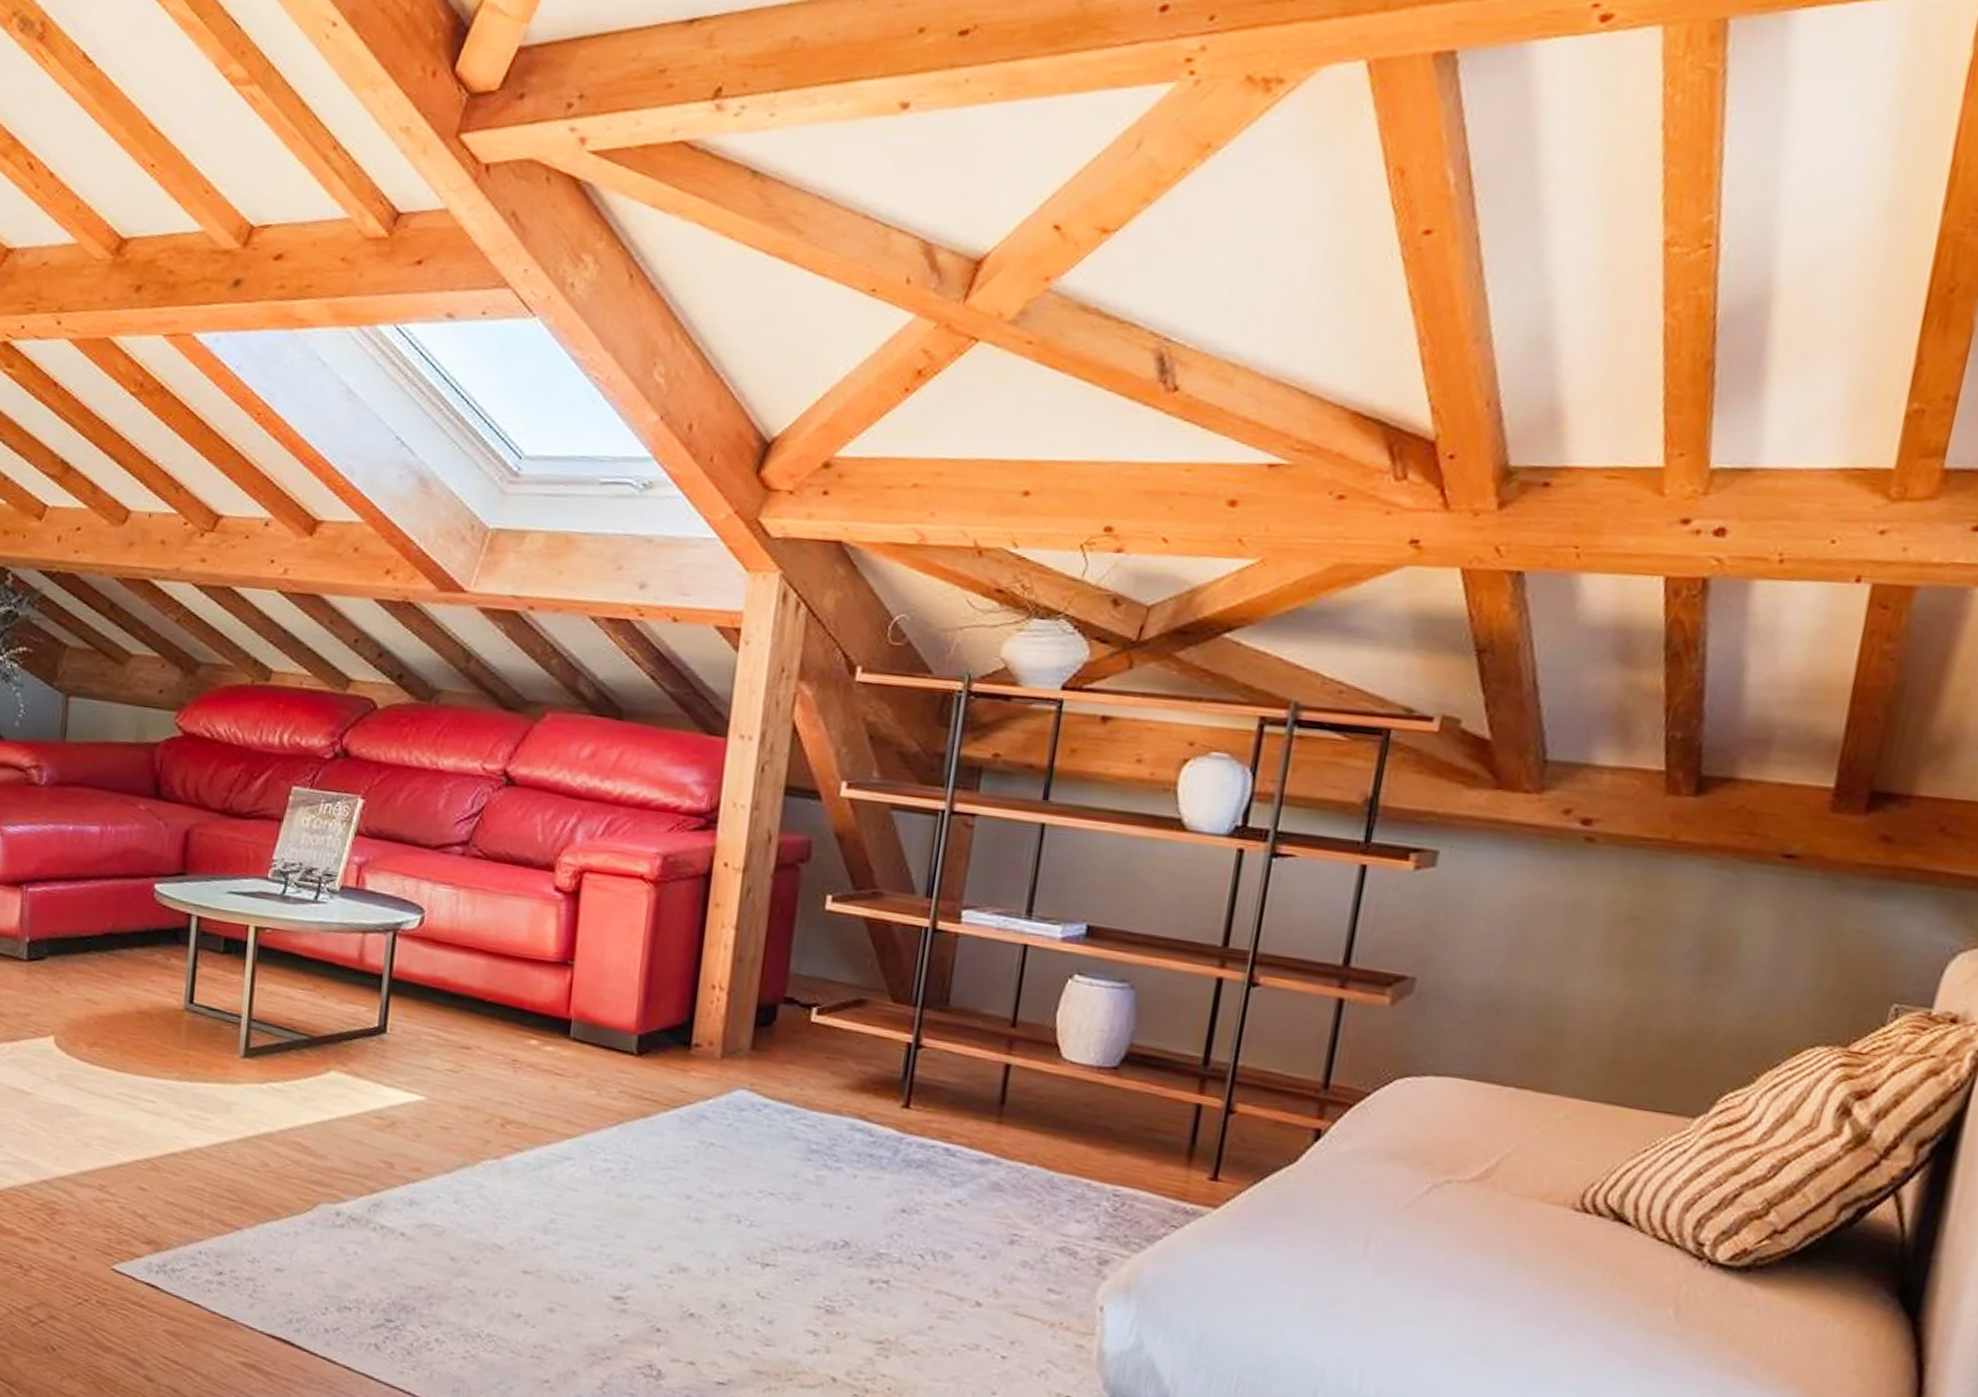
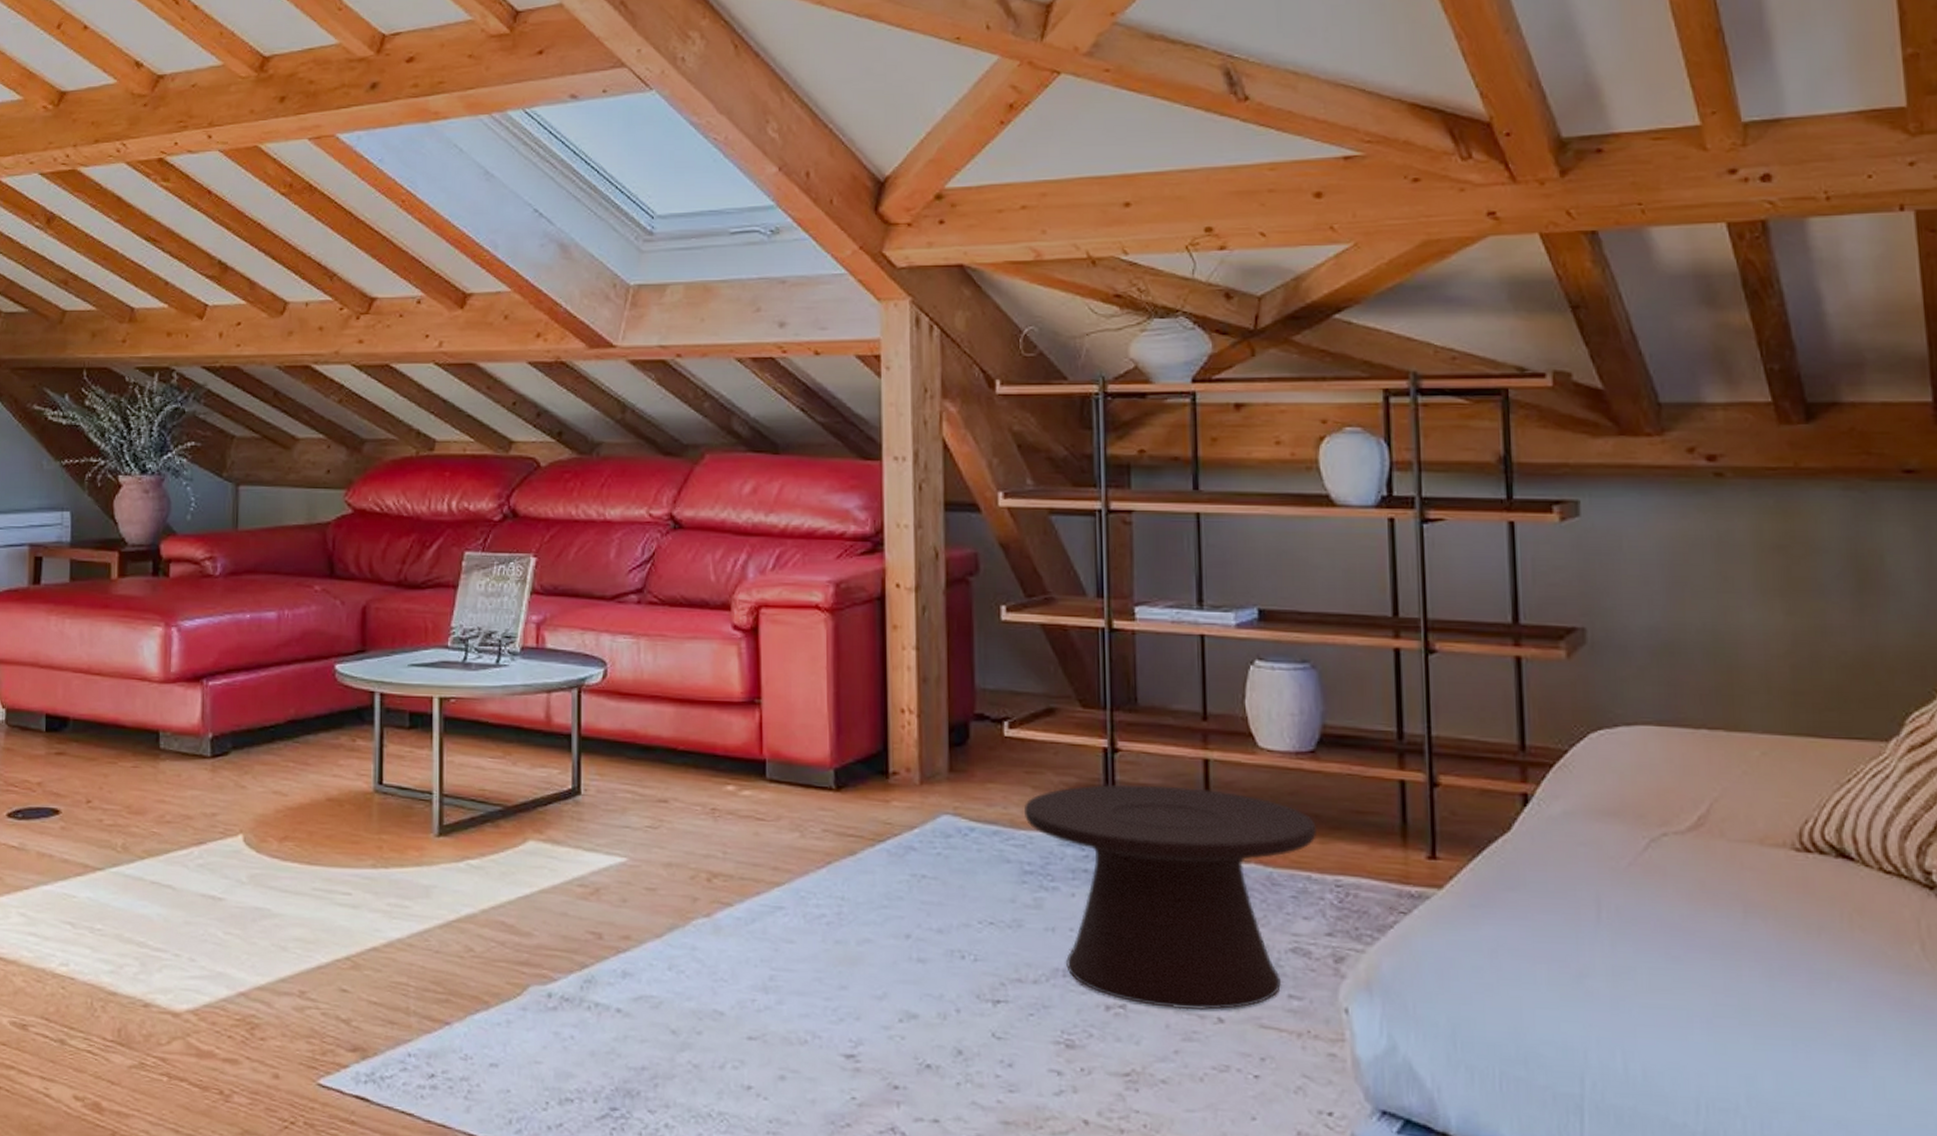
side table: none [819,1076,1105,1296] -> present [1025,784,1316,1011]

